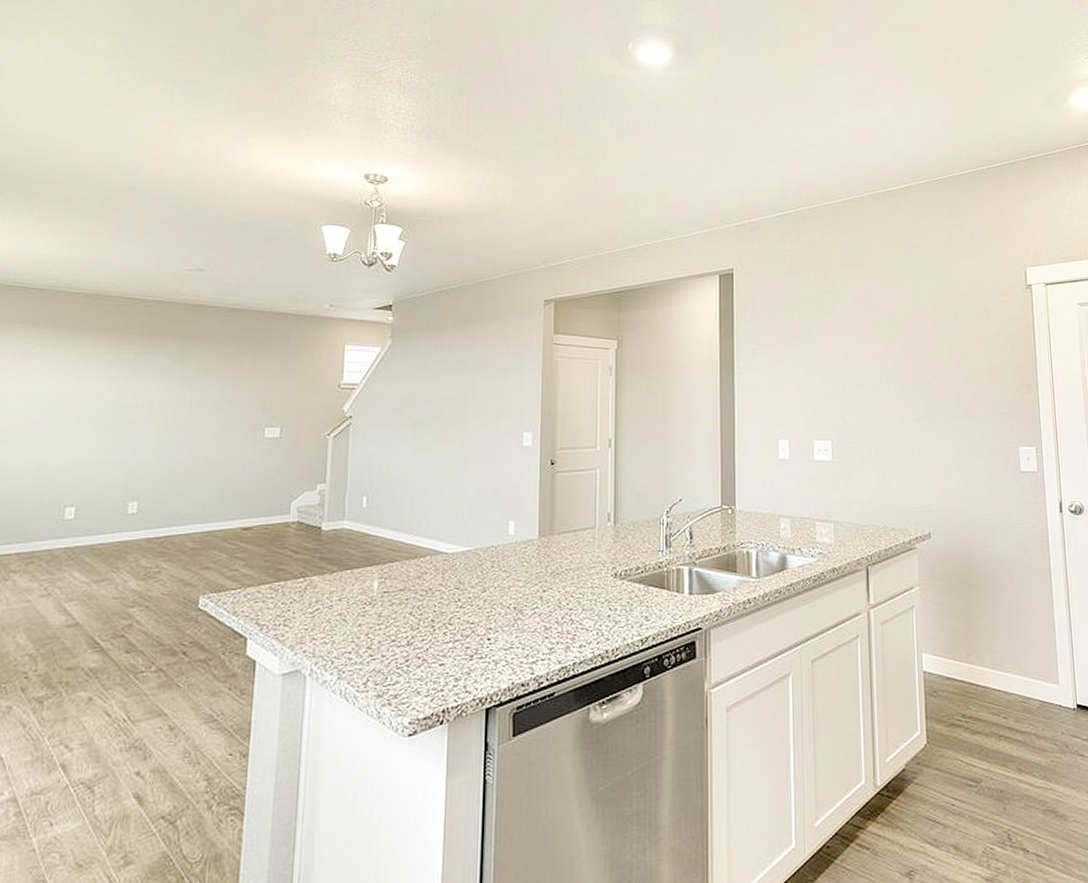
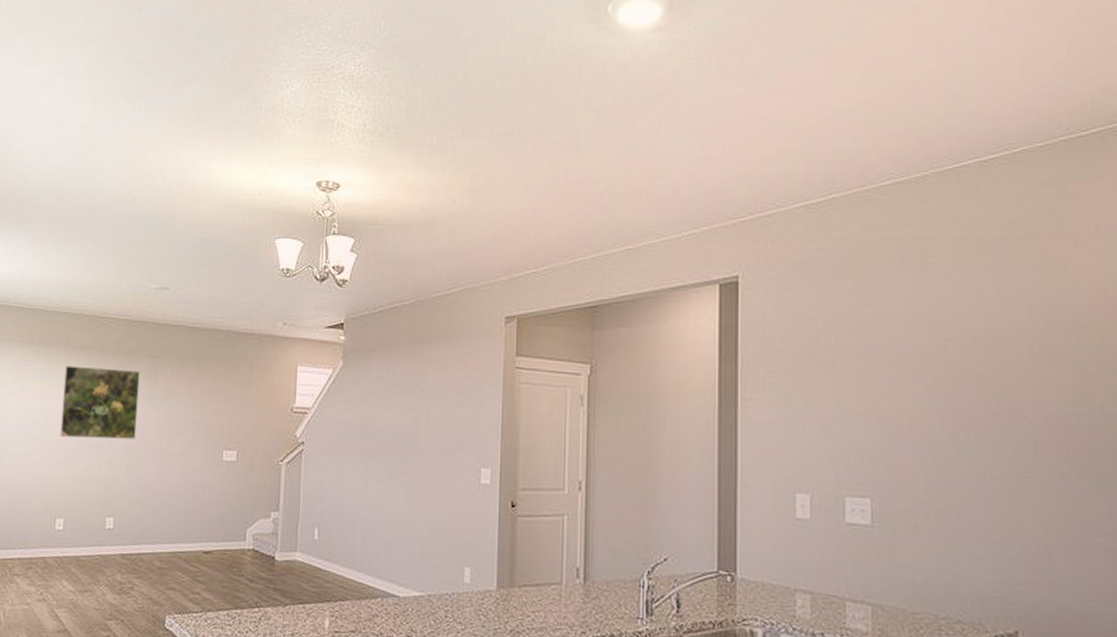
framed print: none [71,348,171,421] -> present [60,366,140,439]

